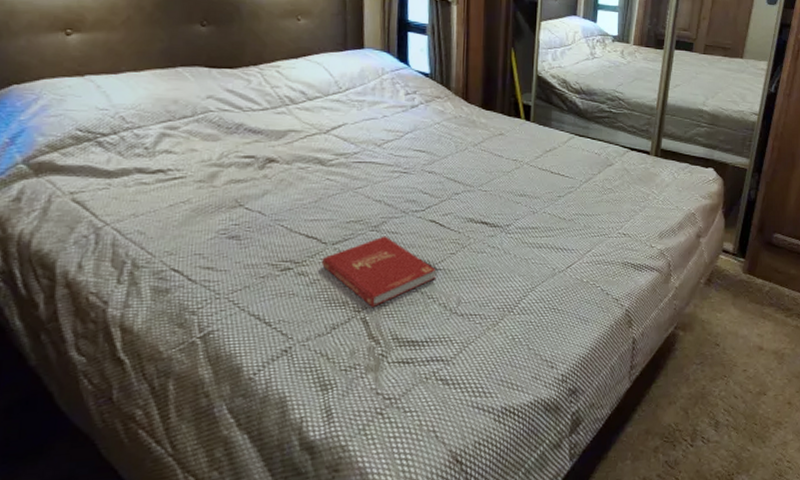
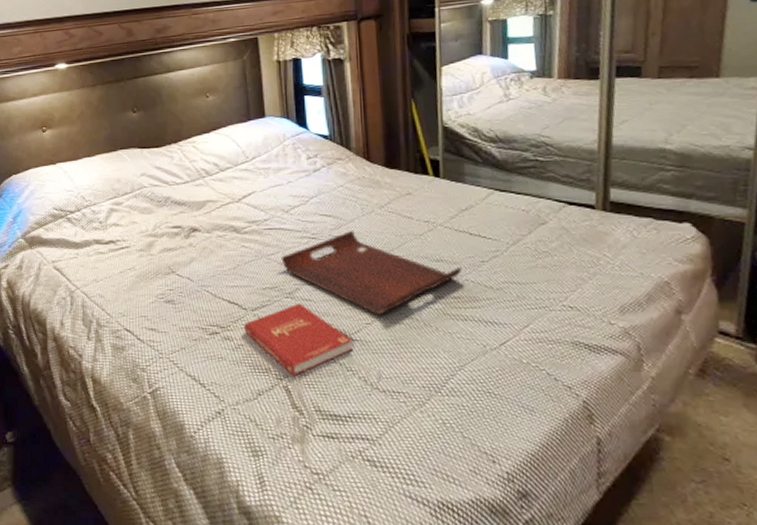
serving tray: none [369,167,541,246] -> present [281,231,462,316]

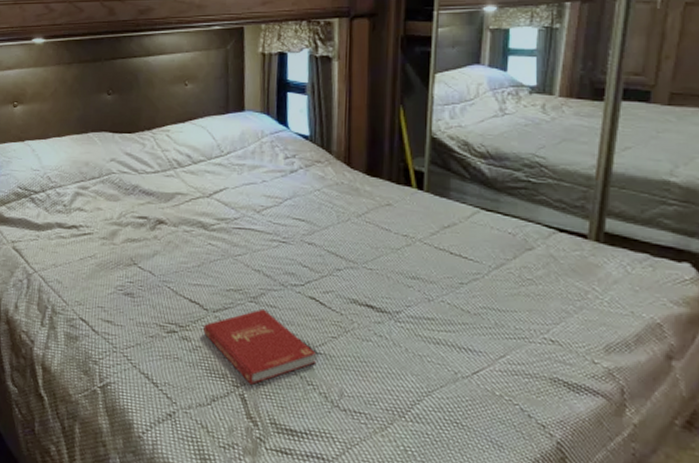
serving tray: present [281,231,462,316] -> none [248,238,439,330]

